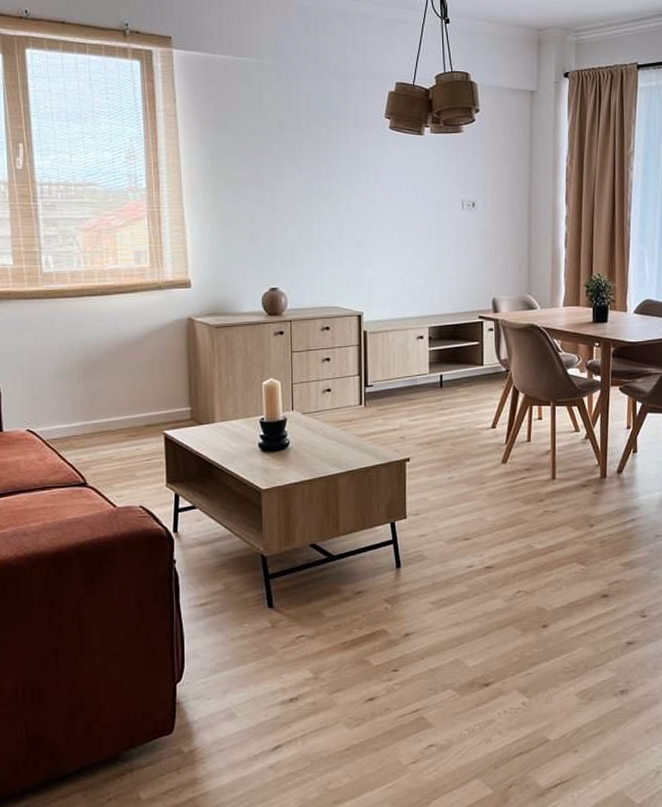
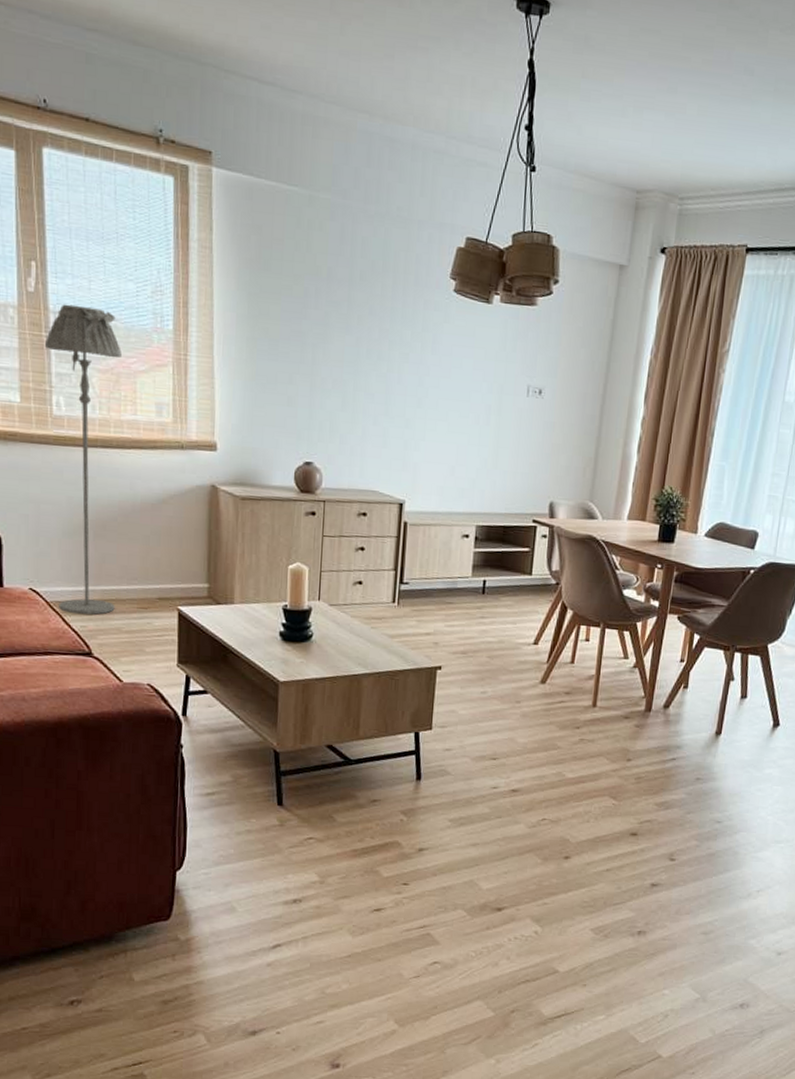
floor lamp: none [33,176,106,449] -> present [44,304,123,615]

